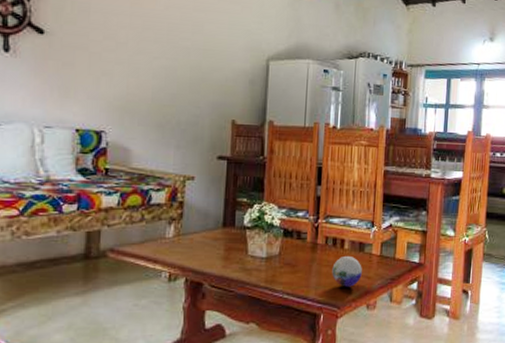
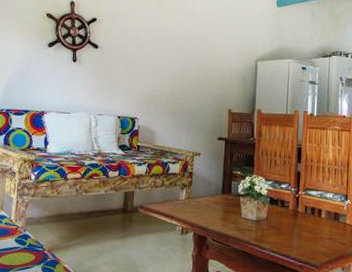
decorative orb: present [332,255,362,287] -> none [311,223,337,251]

